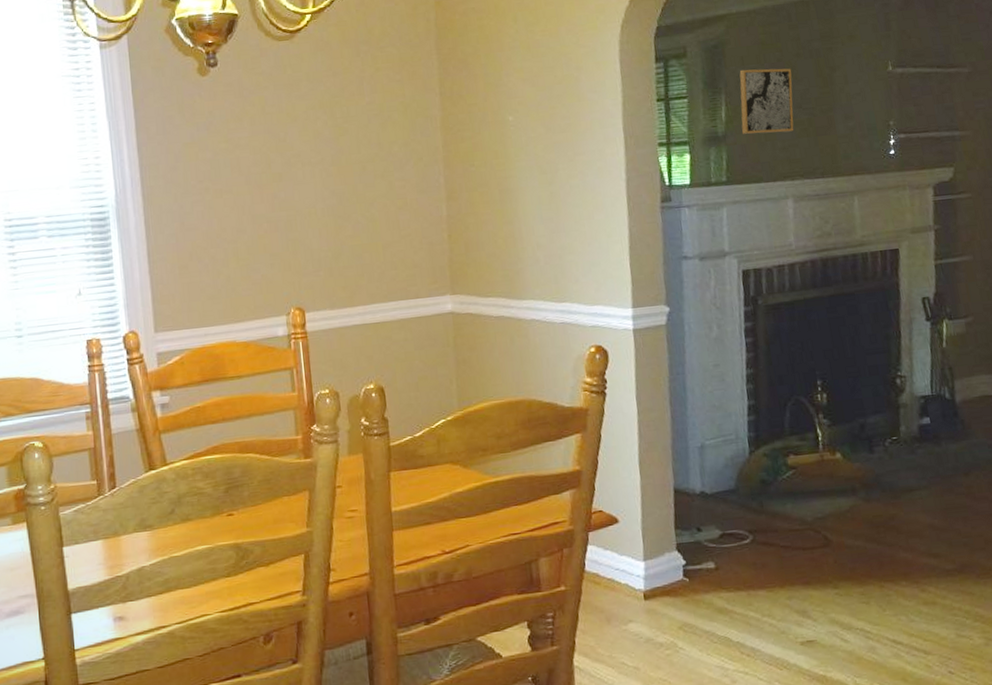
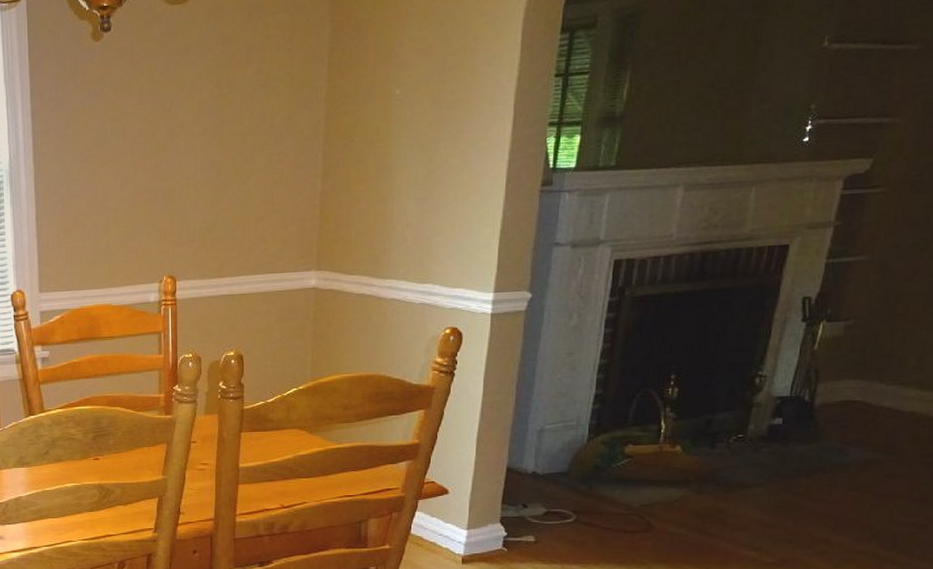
wall art: present [739,68,794,134] -> none [643,42,712,115]

